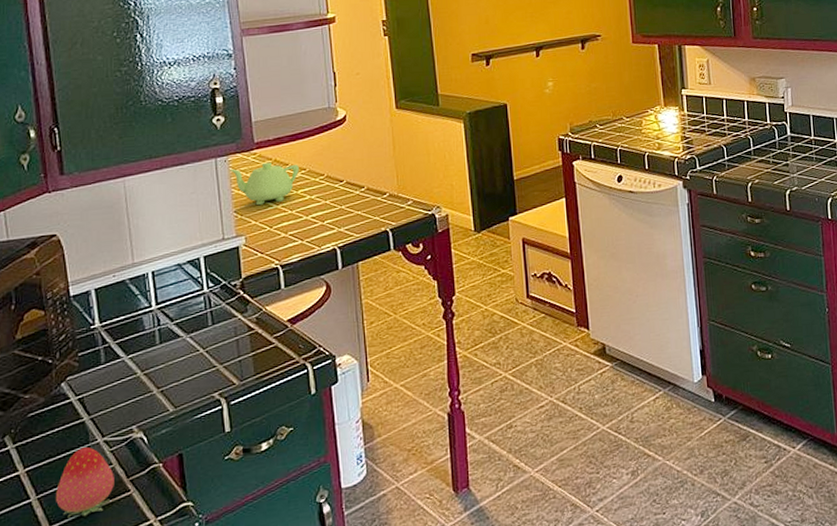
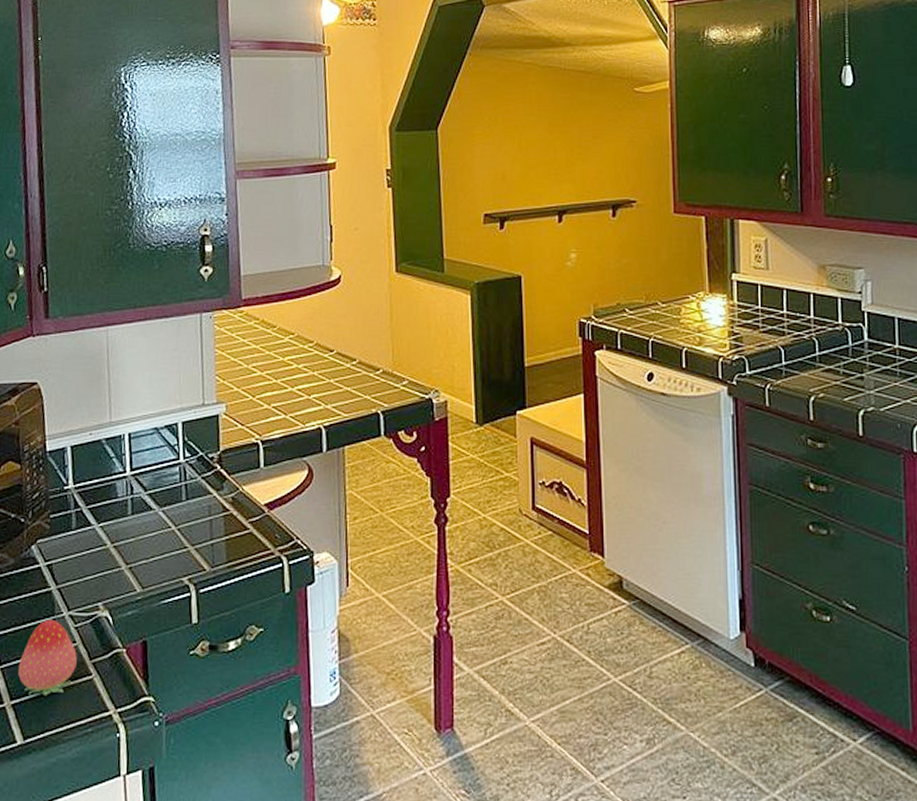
teapot: present [230,162,299,205] -> none [215,322,287,369]

